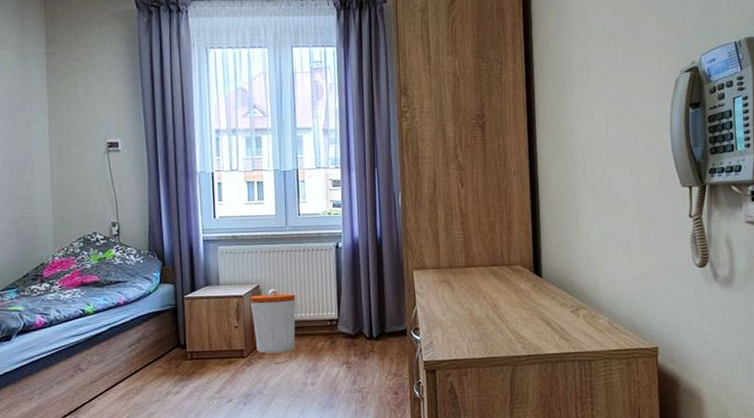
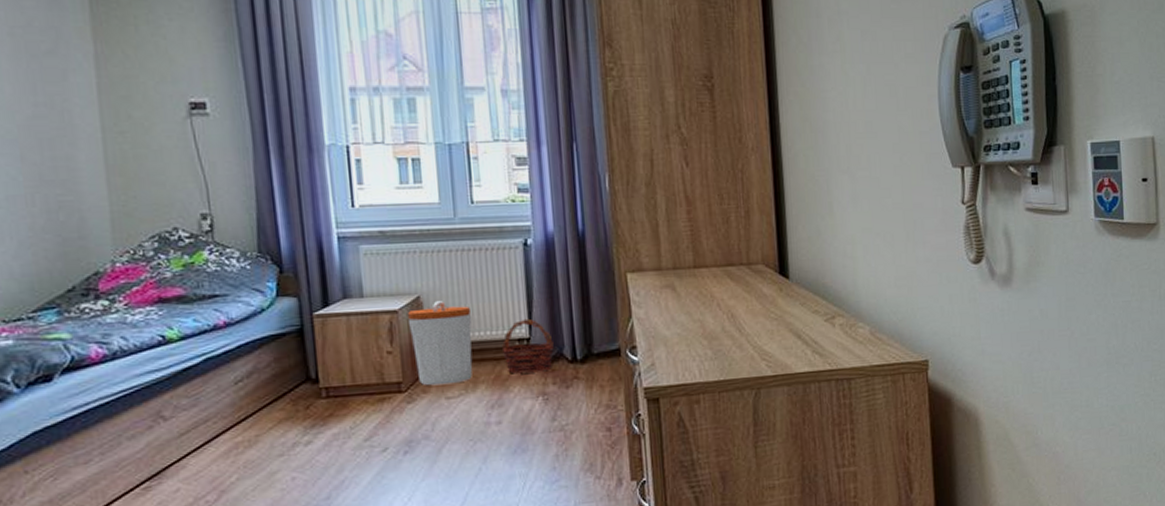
basket: none [317,304,356,347] -> present [501,318,554,374]

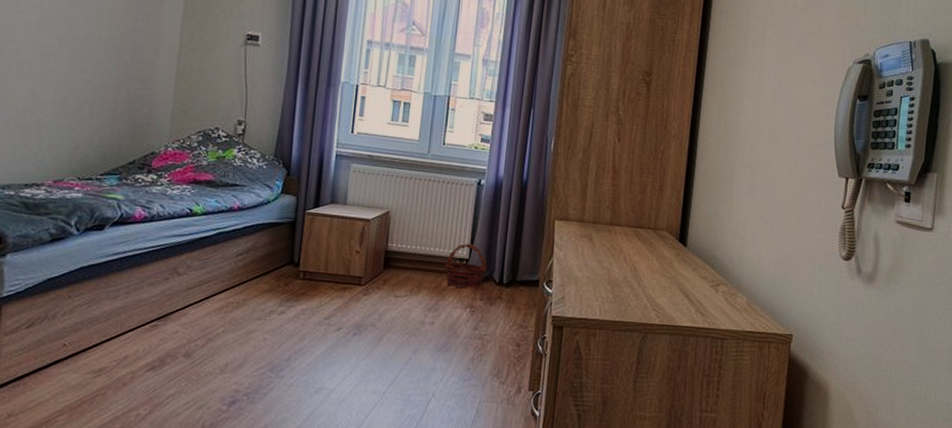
trash can: present [408,301,473,386] -> none [376,217,427,286]

